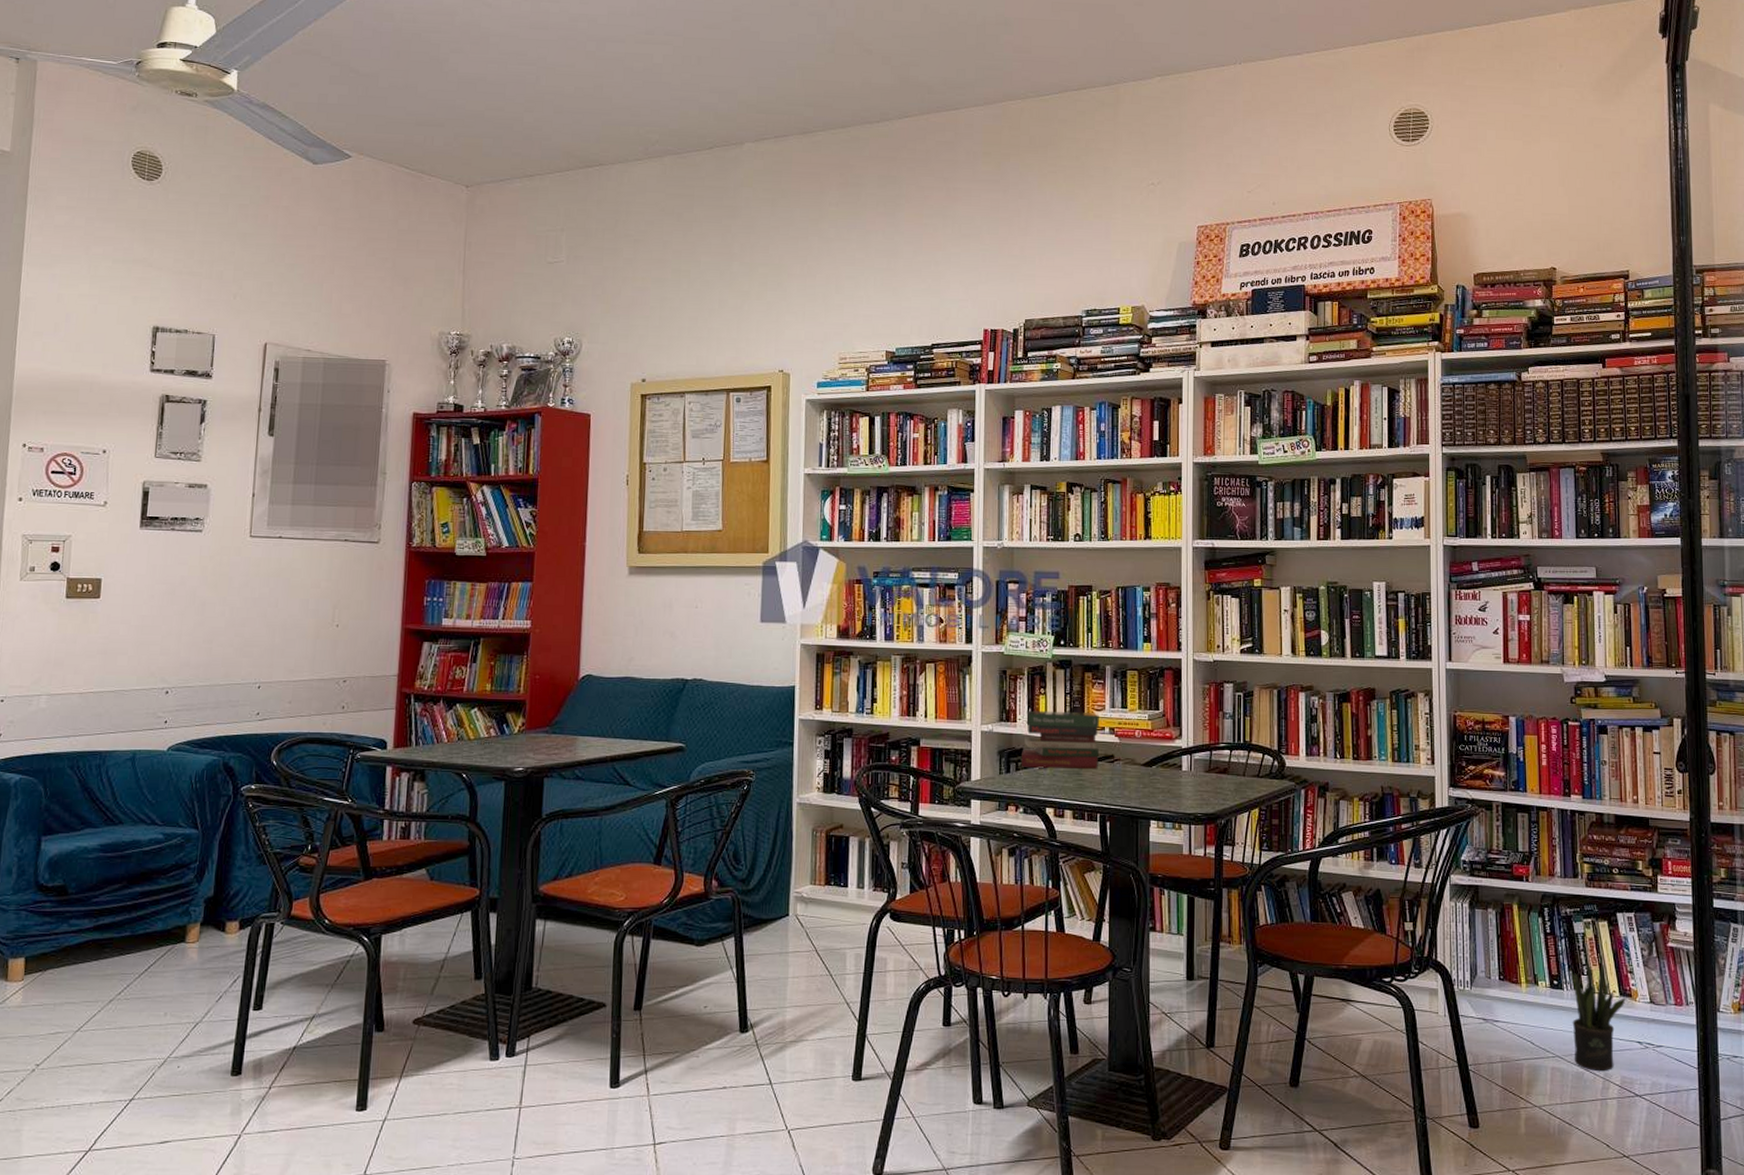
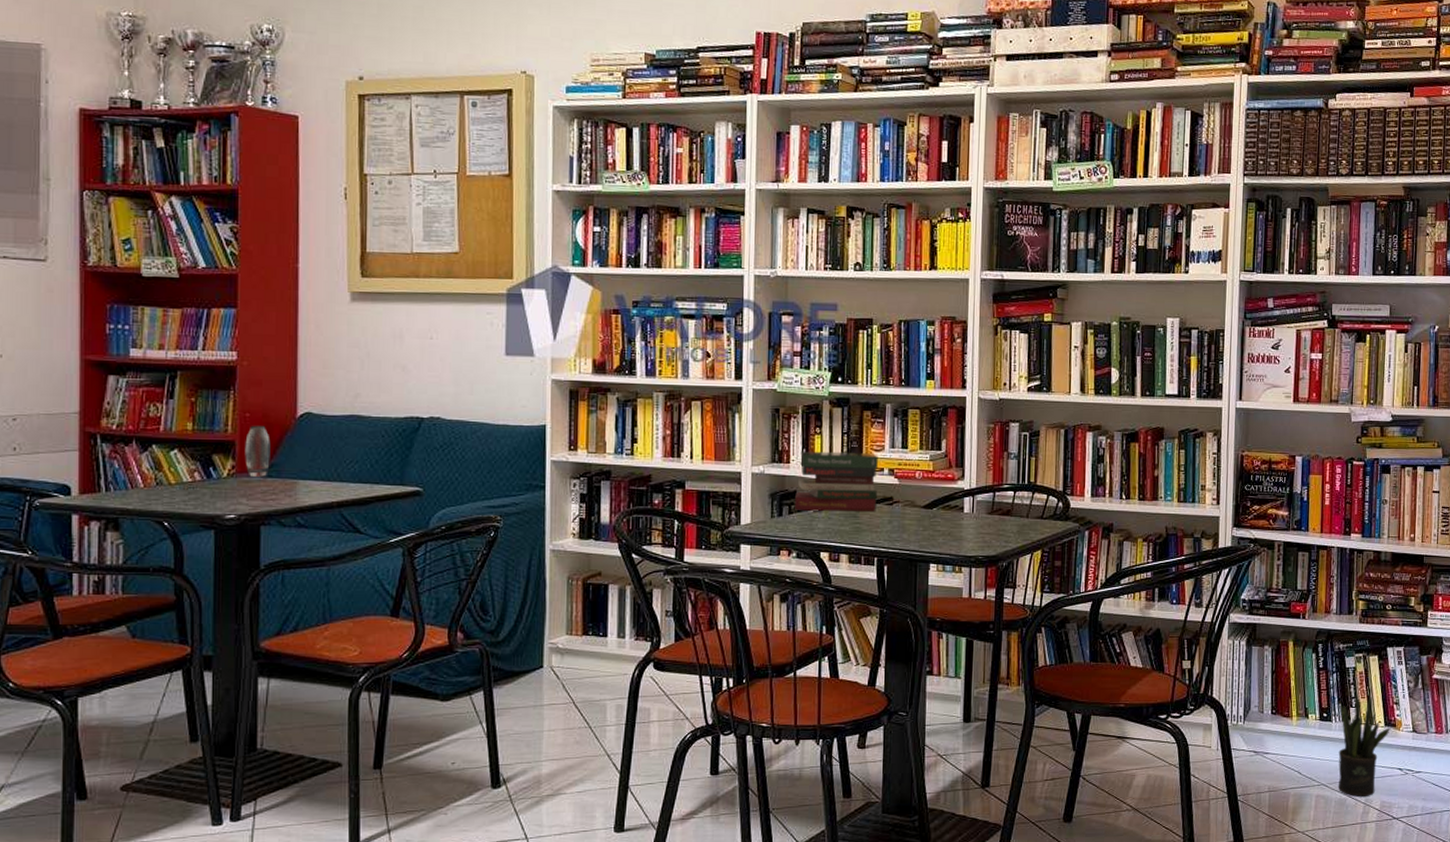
vase: none [533,686,556,733] -> present [245,425,271,477]

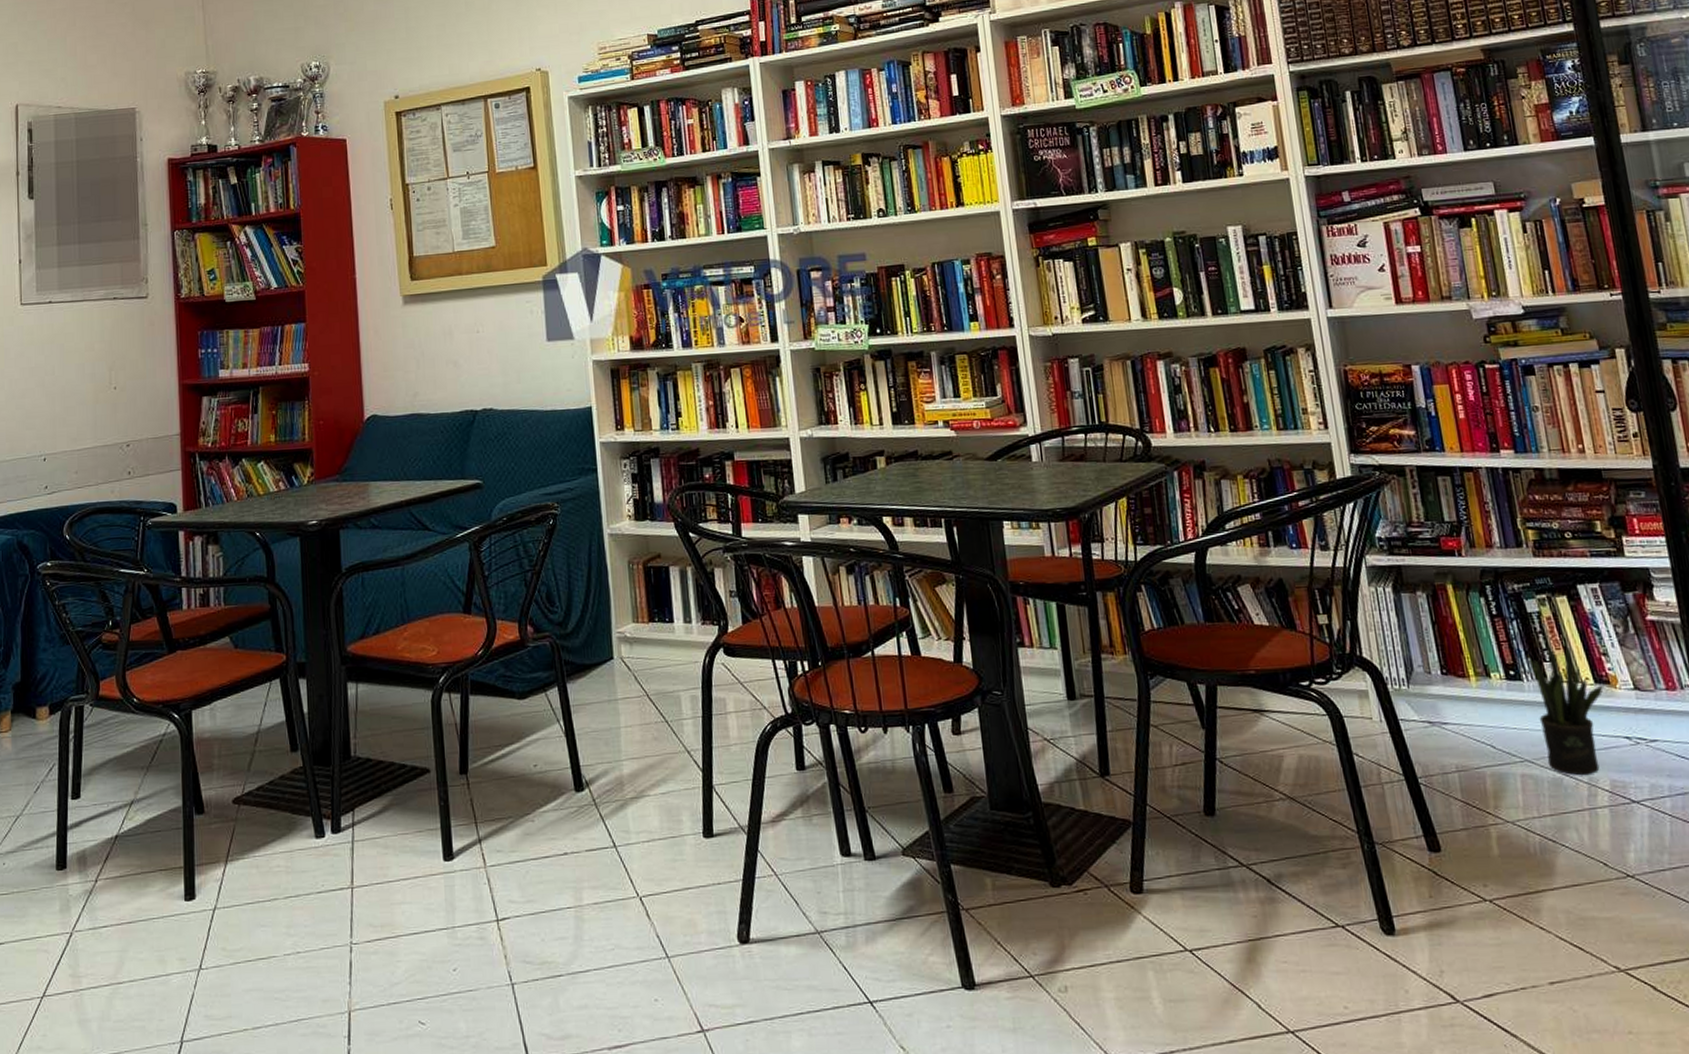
vase: present [245,425,271,477] -> none [321,431,344,482]
books: present [795,451,878,513] -> none [847,405,936,474]

